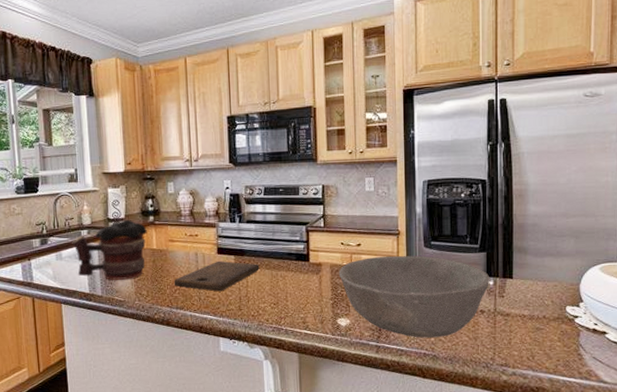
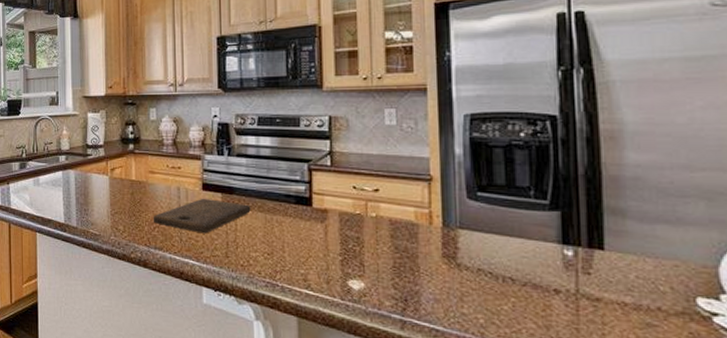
mug: present [72,219,147,280] -> none [50,146,126,212]
bowl: present [338,255,489,338] -> none [349,206,567,320]

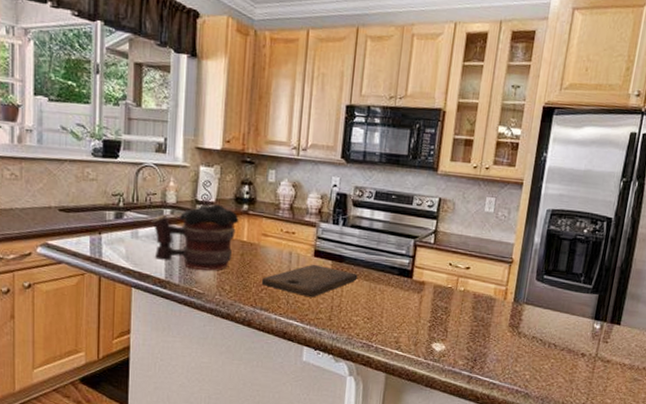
mug: none [50,146,126,212] -> present [151,203,239,271]

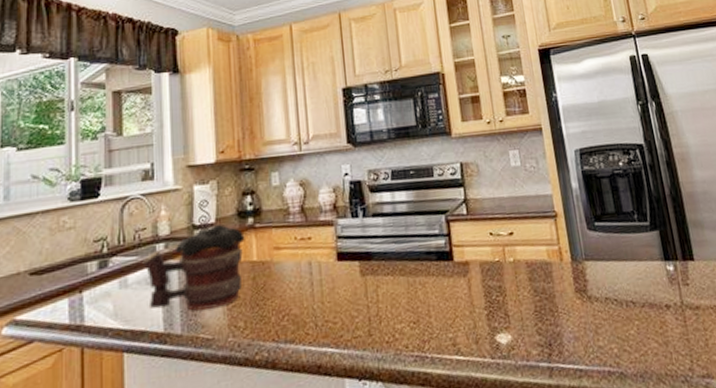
cutting board: present [261,264,358,298] -> none [280,269,392,313]

